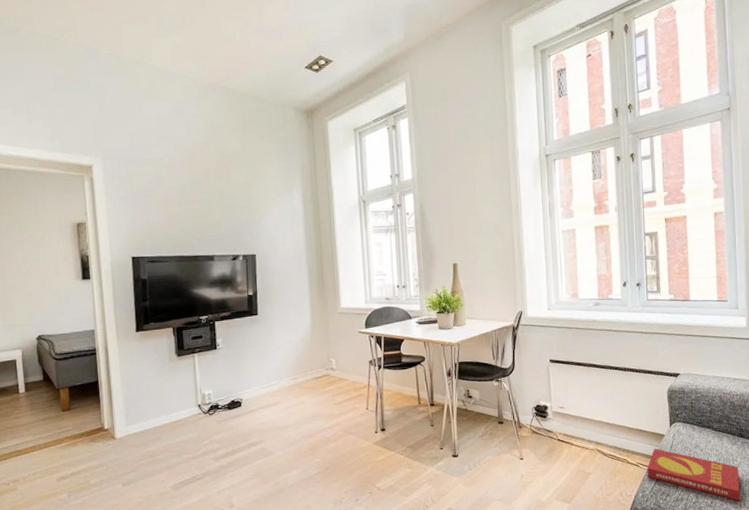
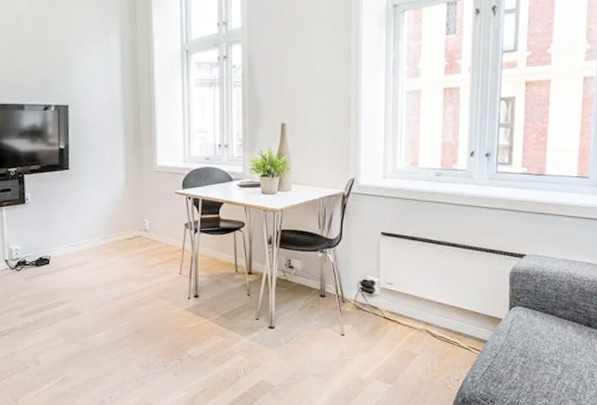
book: present [647,448,740,501] -> none [479,332,582,393]

